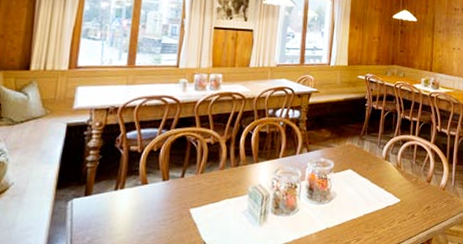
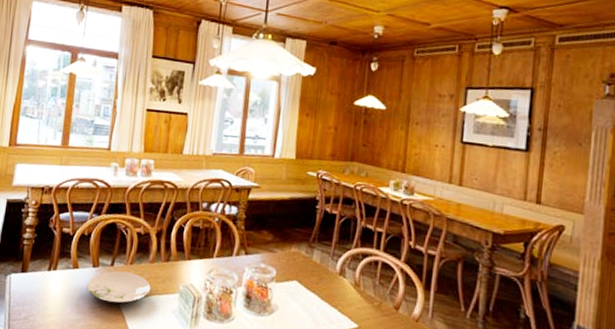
plate: none [156,181,222,213] -> present [86,271,151,304]

